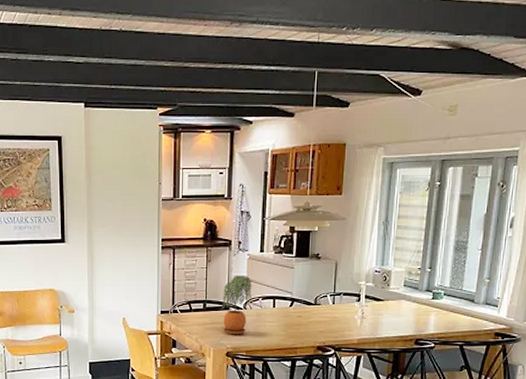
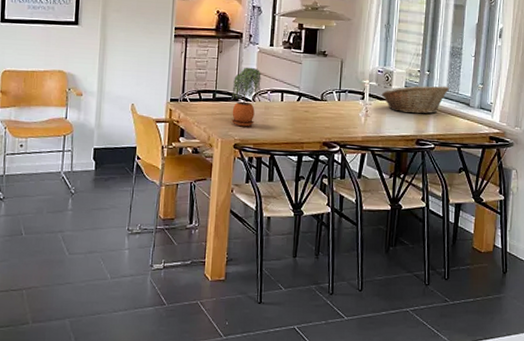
fruit basket: none [378,283,453,313] -> present [381,85,450,114]

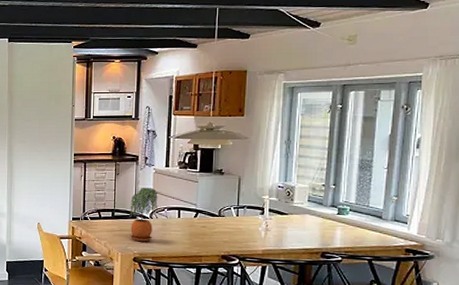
fruit basket: present [381,85,450,114] -> none [282,199,359,228]

